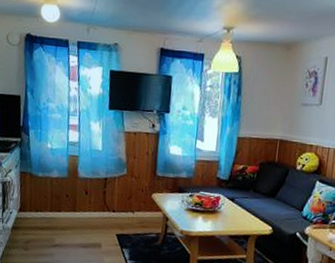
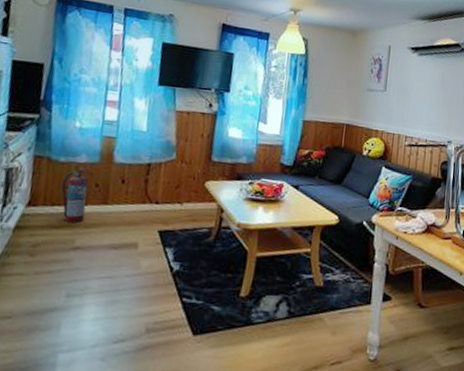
fire extinguisher: none [41,180,64,226] -> present [61,166,94,224]

